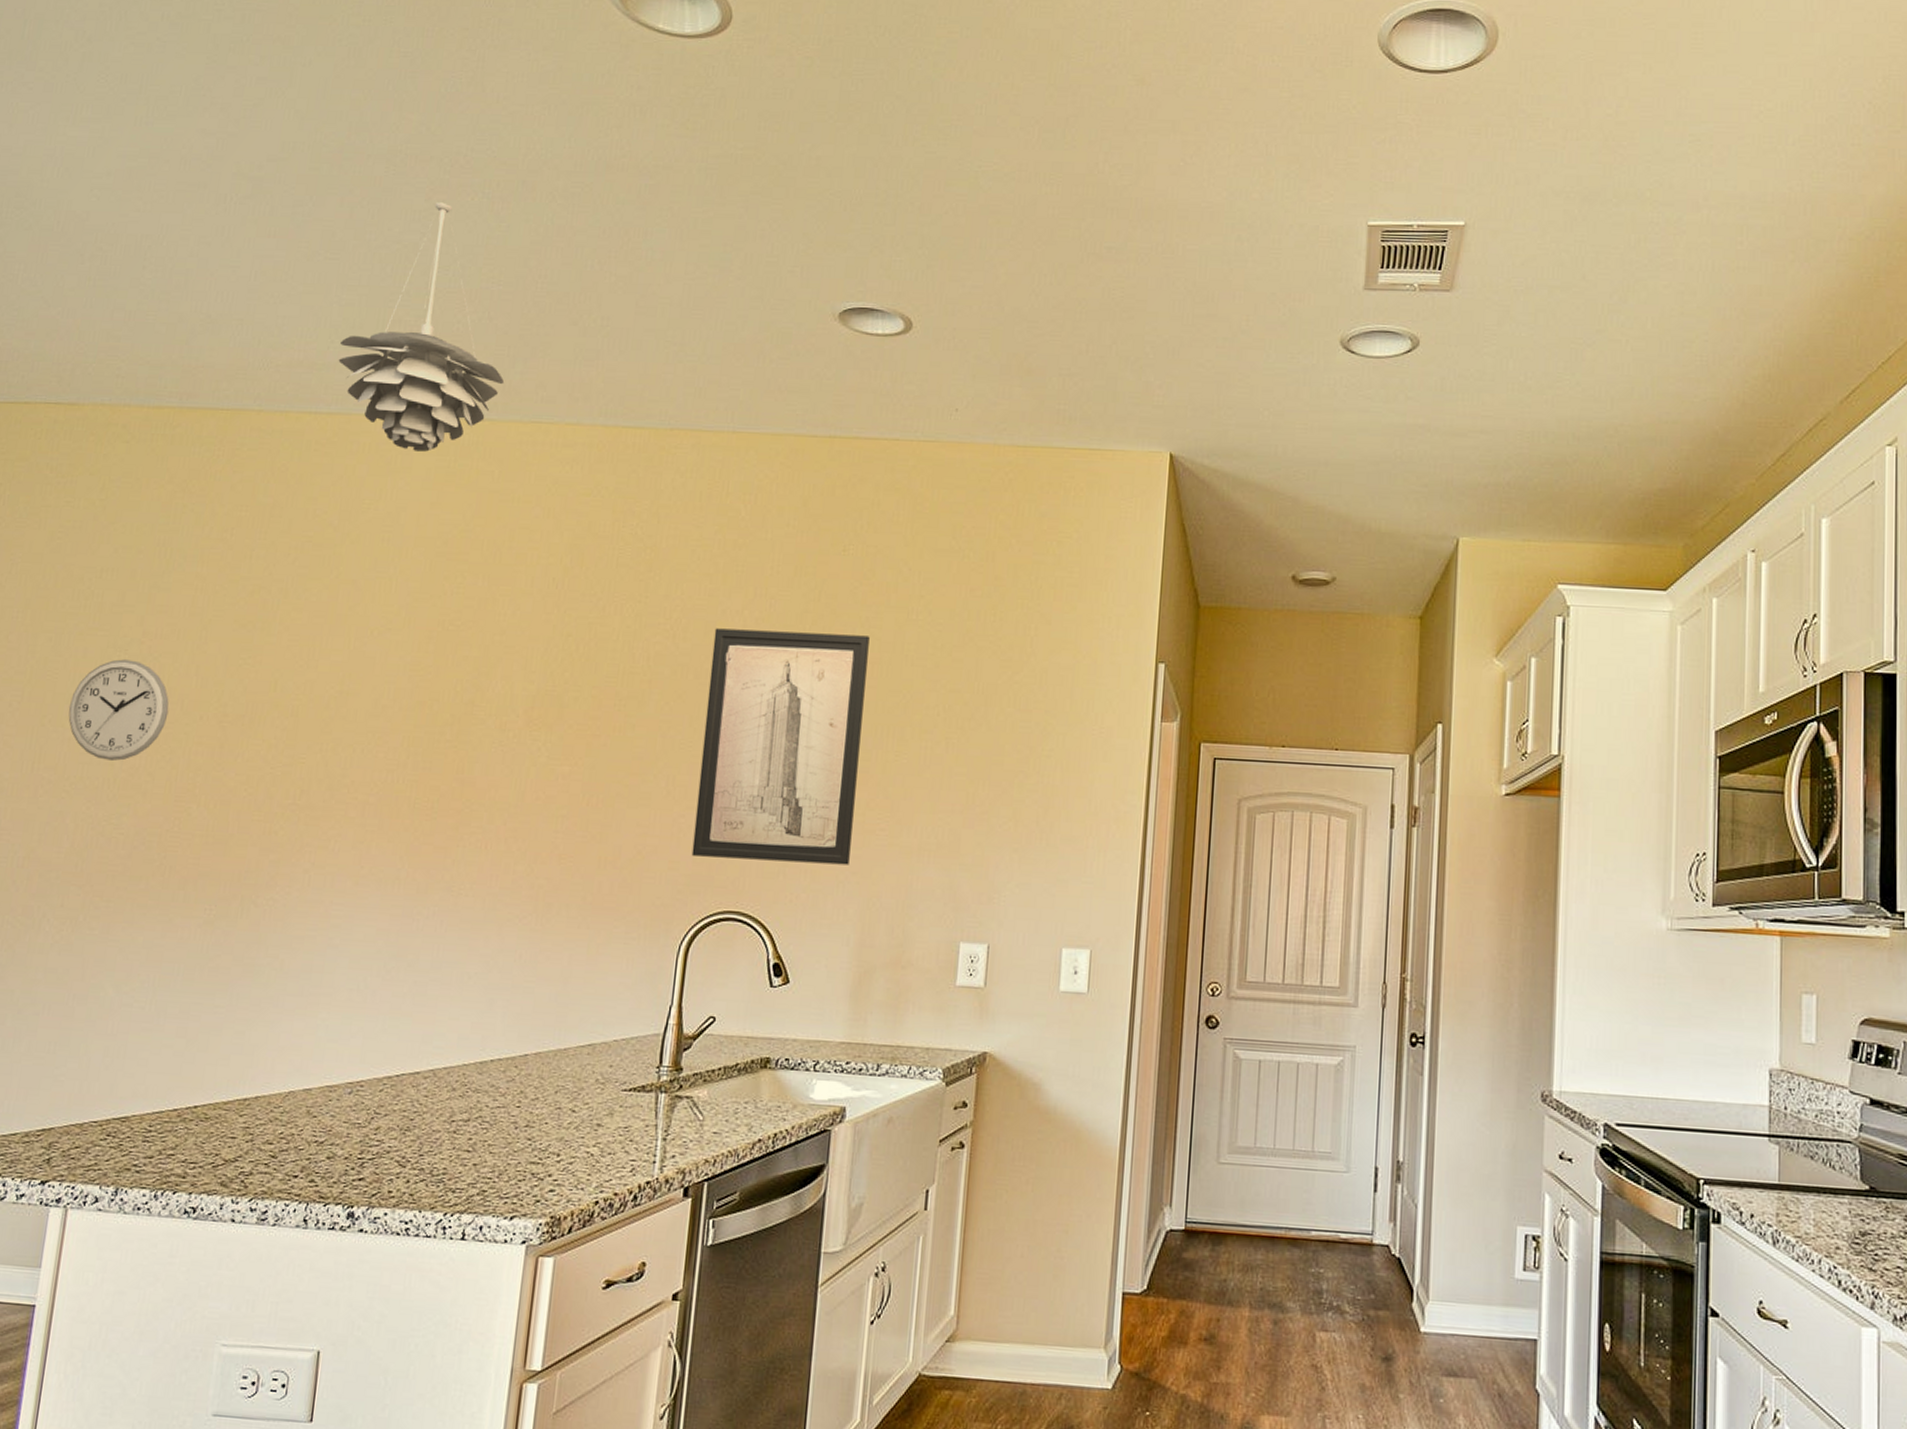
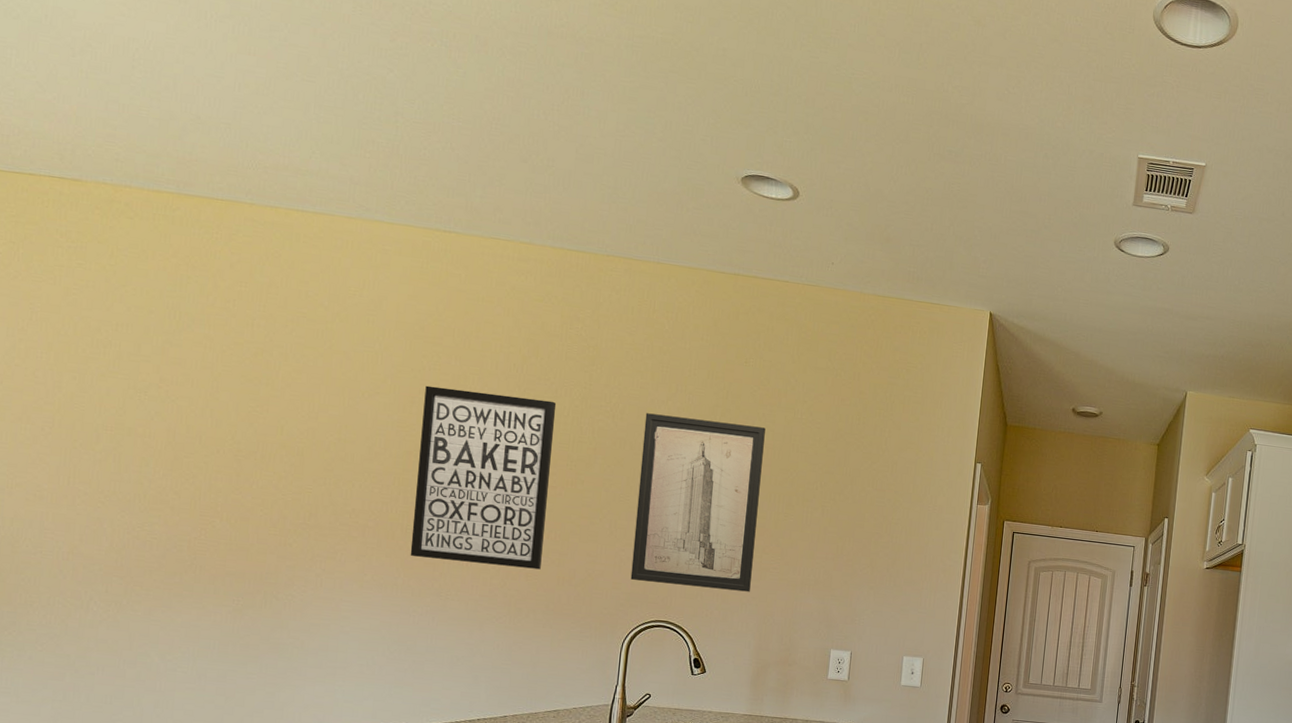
wall clock: present [68,659,169,761] -> none [97,399,189,481]
pendant light: present [338,202,505,452] -> none [320,44,467,253]
wall art: none [417,615,604,849] -> present [410,385,557,570]

